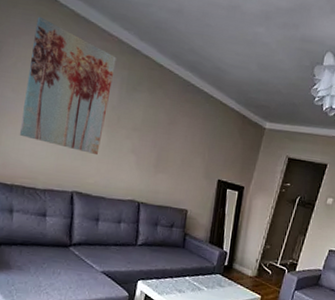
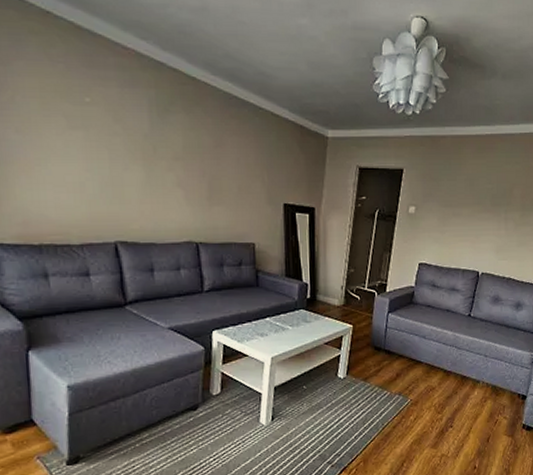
wall art: present [19,16,117,154] -> none [28,34,139,194]

